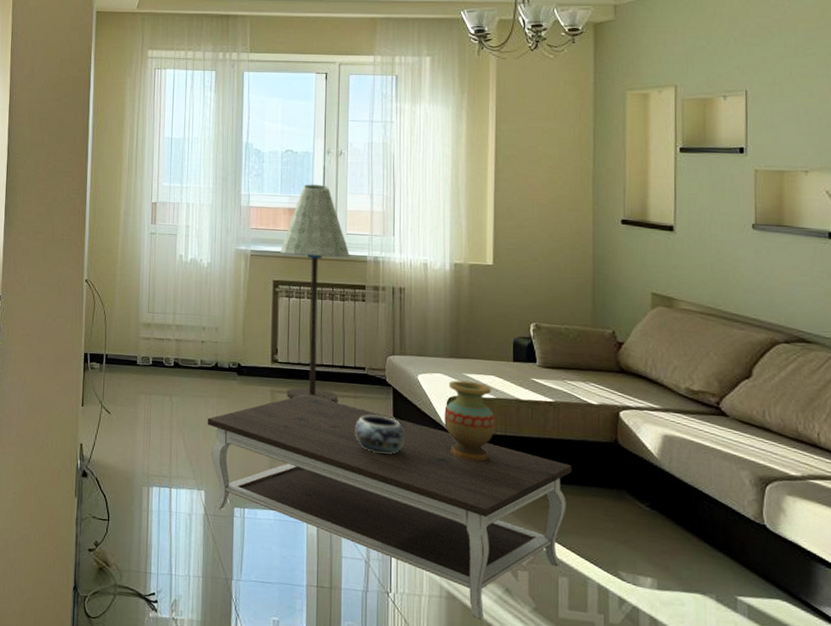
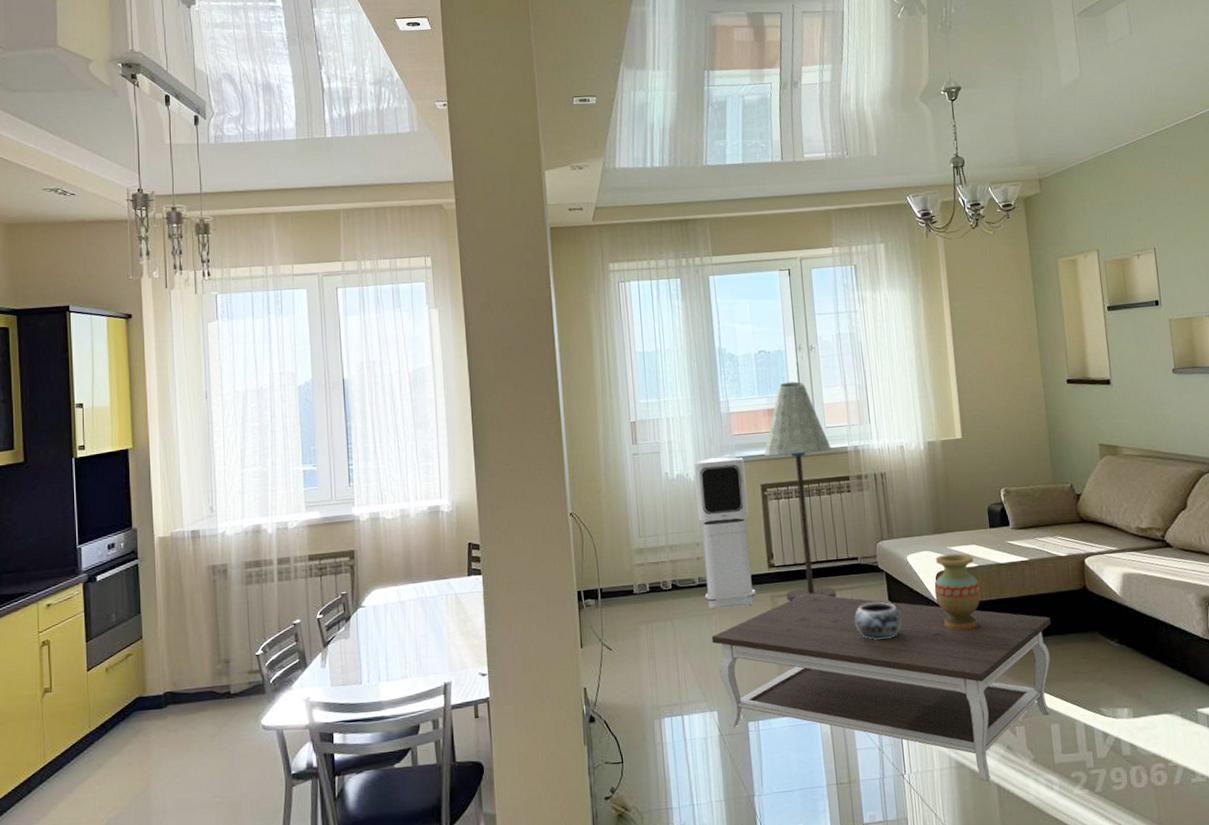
air purifier: none [205,246,259,396] -> present [694,456,755,609]

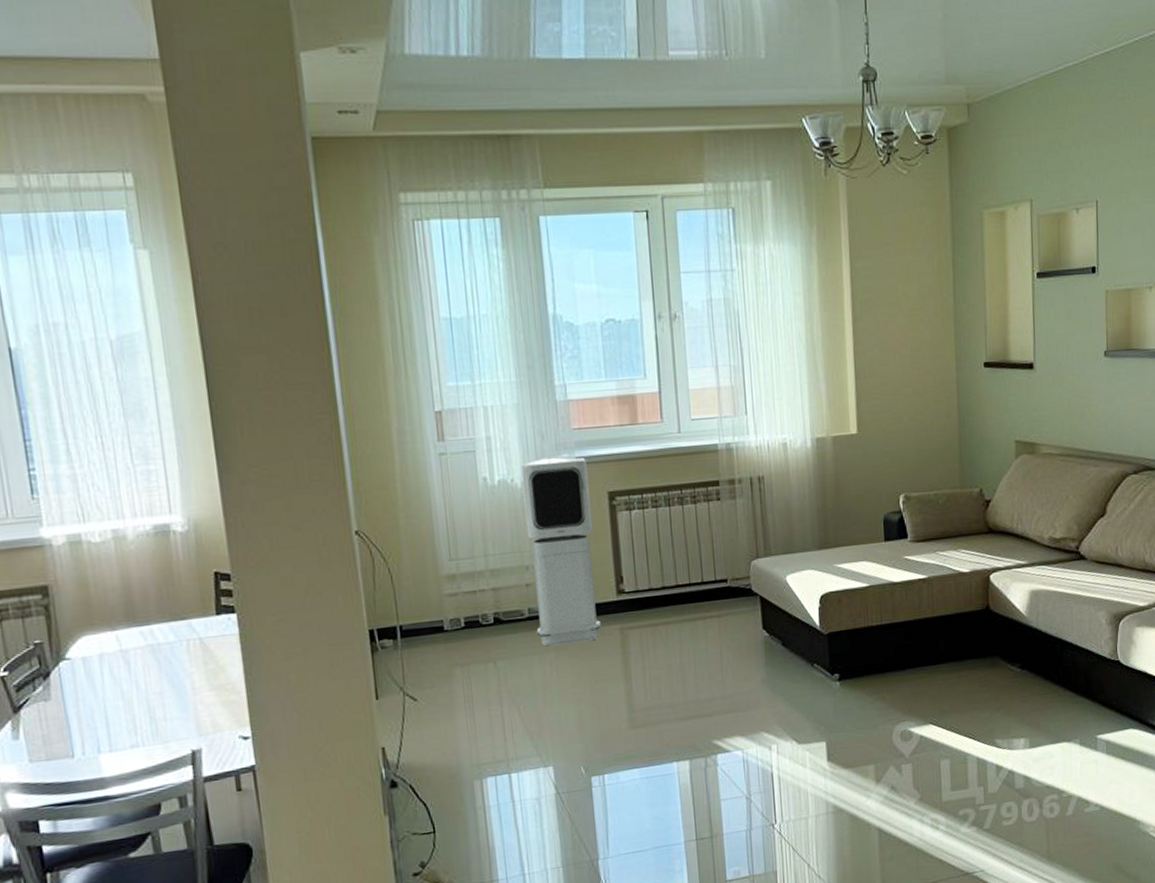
coffee table: present [711,593,1051,781] -> none [545,624,948,825]
floor lamp: present [764,381,836,601] -> none [612,360,700,633]
decorative bowl: present [855,602,902,640] -> none [722,631,778,676]
vase: present [934,553,981,630] -> none [817,571,871,660]

